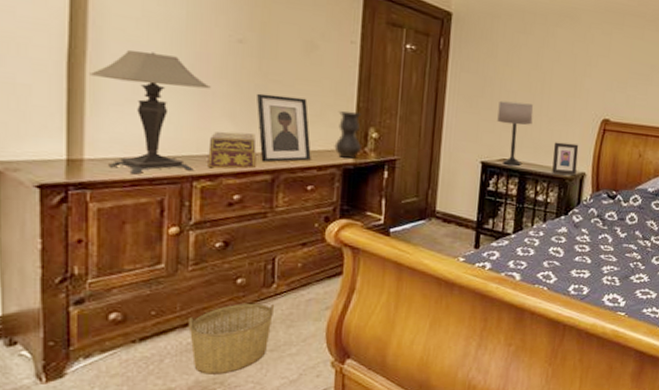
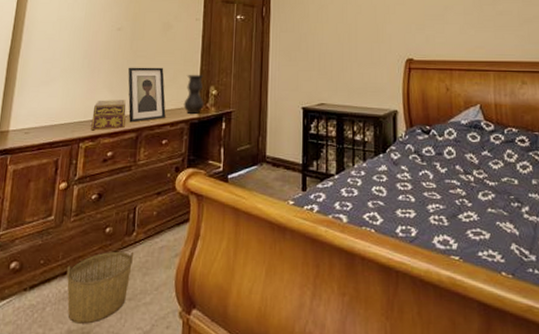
table lamp: present [89,50,211,175] -> none [20,44,97,140]
table lamp: present [497,100,534,166] -> none [313,51,344,110]
picture frame: present [552,142,579,175] -> none [365,84,389,113]

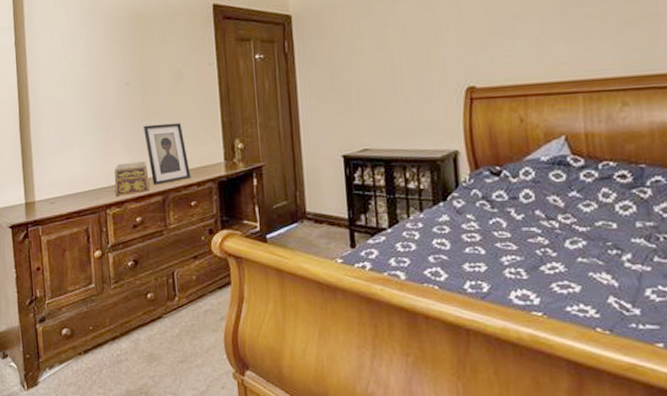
basket: present [66,251,134,324] -> none [116,316,180,385]
vase: present [183,74,204,114] -> none [207,126,231,171]

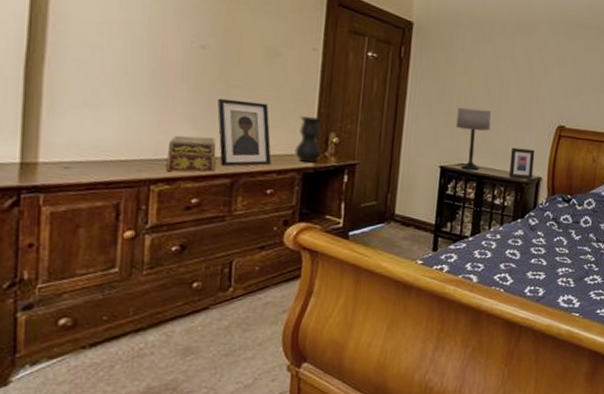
vase: none [207,126,231,171] -> present [294,116,323,163]
table lamp: none [350,87,389,156] -> present [456,107,491,171]
picture frame: none [416,120,447,156] -> present [509,147,535,179]

